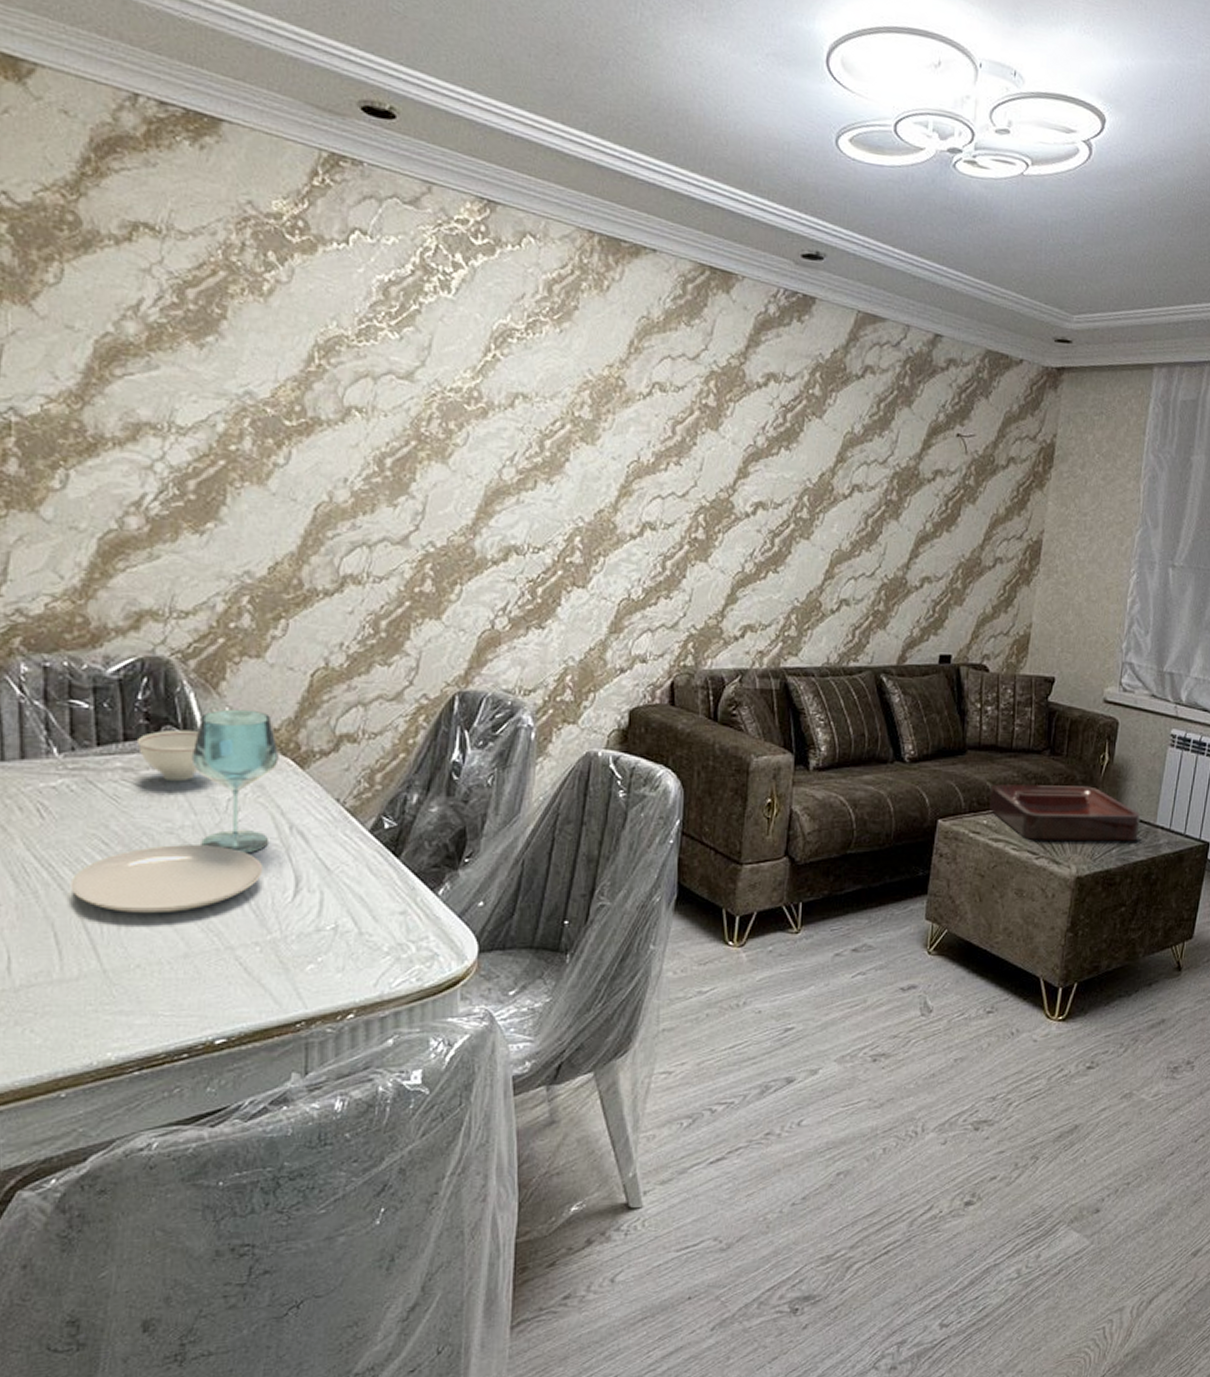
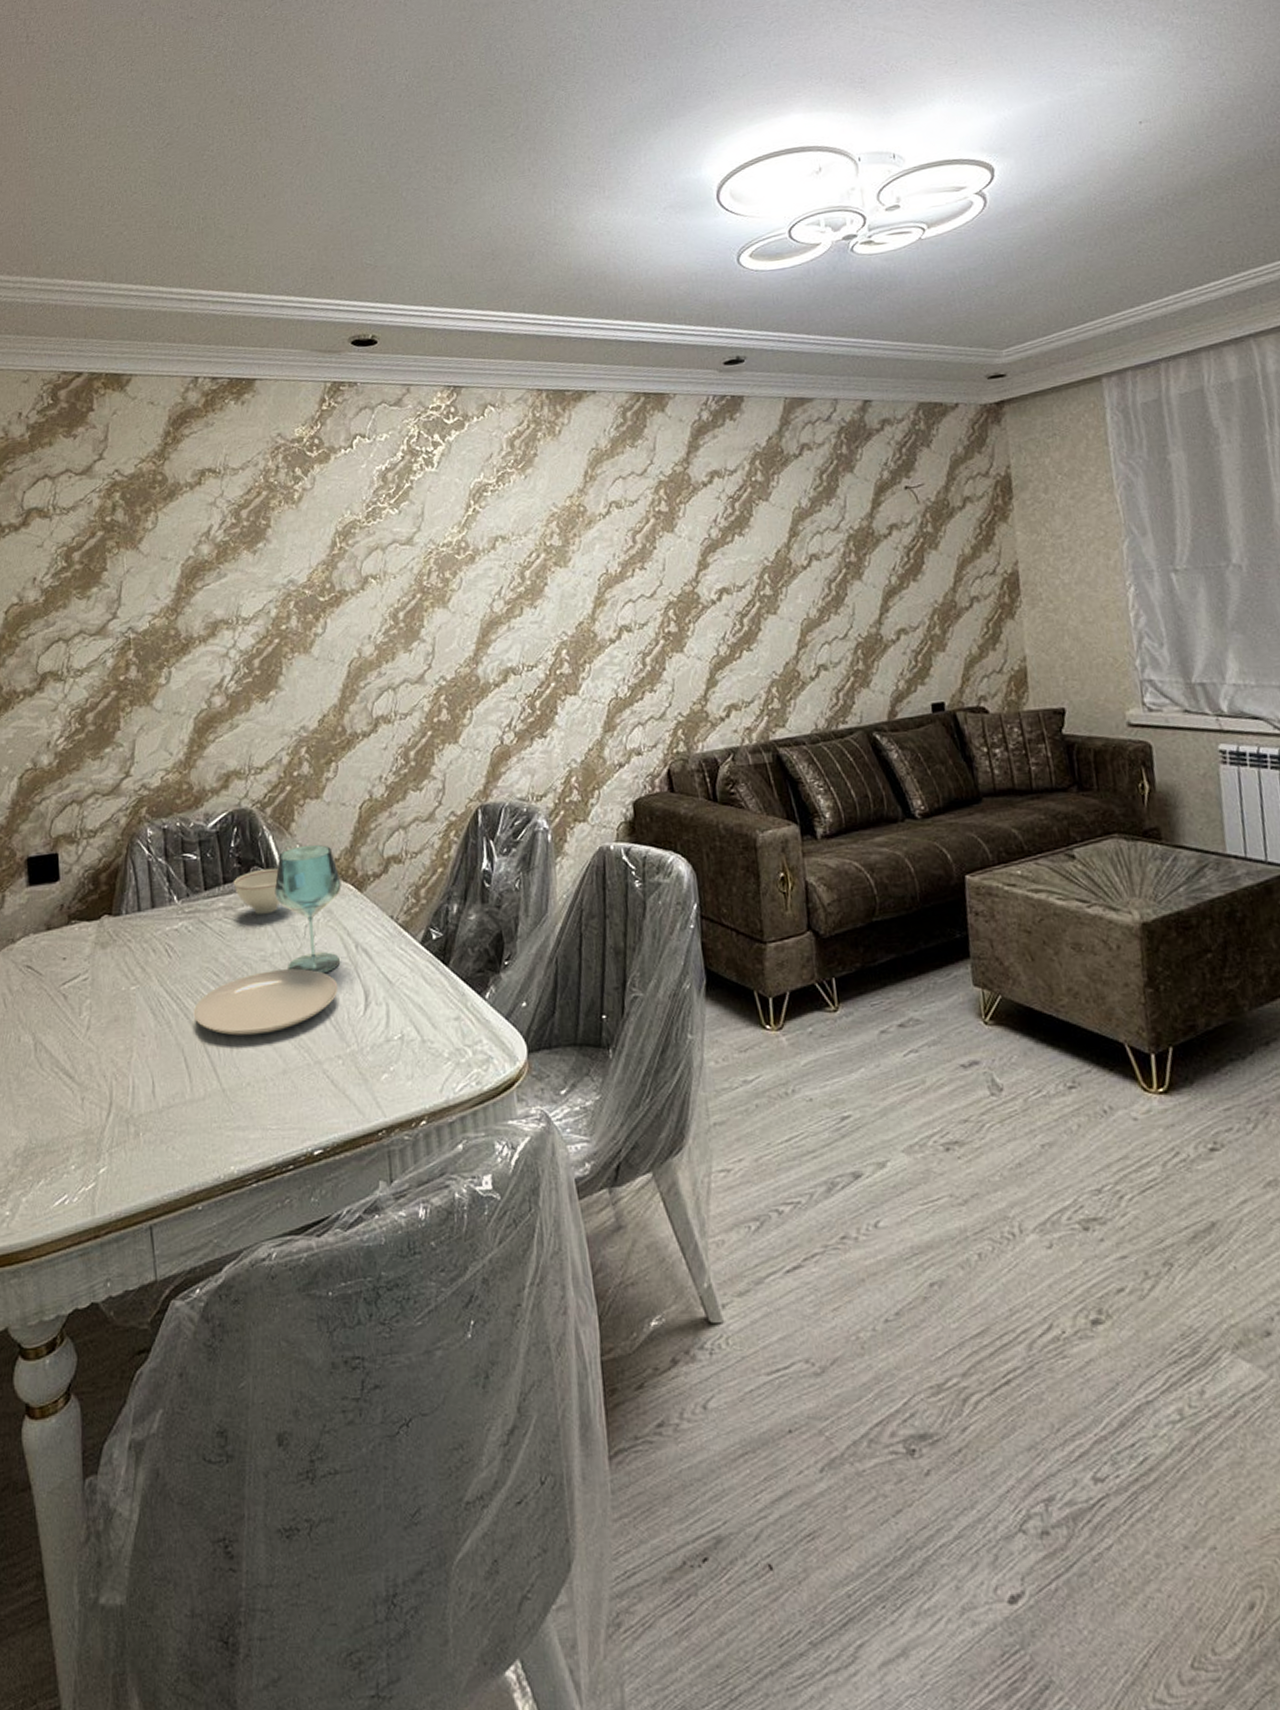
decorative tray: present [989,784,1141,841] -> none [1017,820,1208,887]

